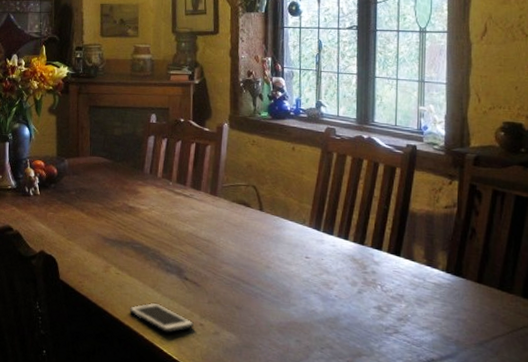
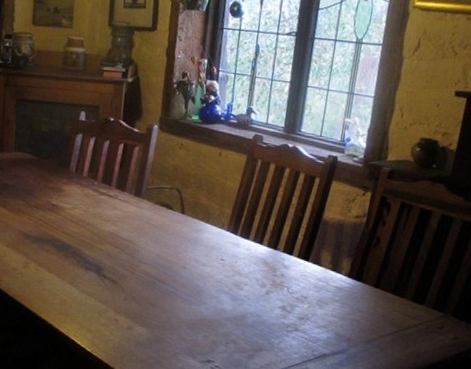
cell phone: present [129,302,195,333] -> none [46,298,109,327]

